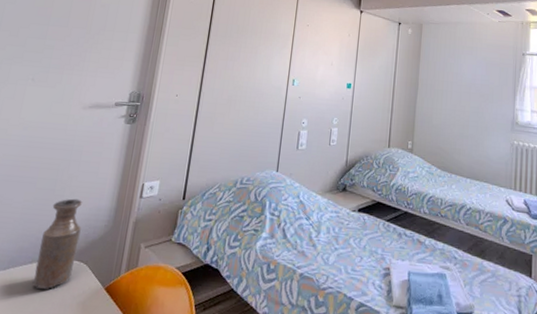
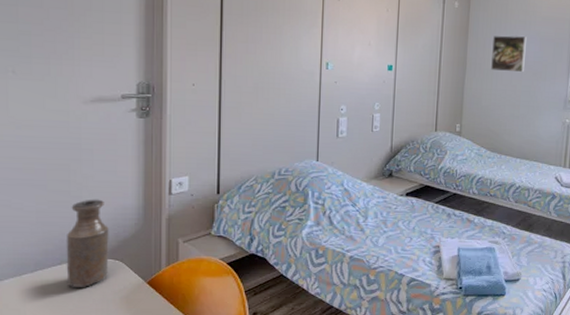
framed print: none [441,59,474,94] -> present [491,35,527,73]

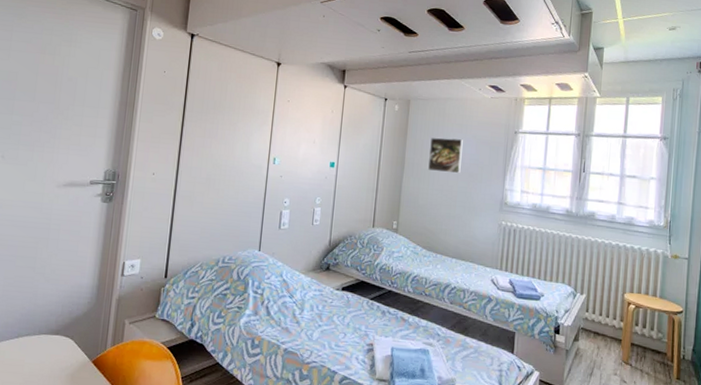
bottle: present [66,199,109,287] -> none [20,276,65,362]

